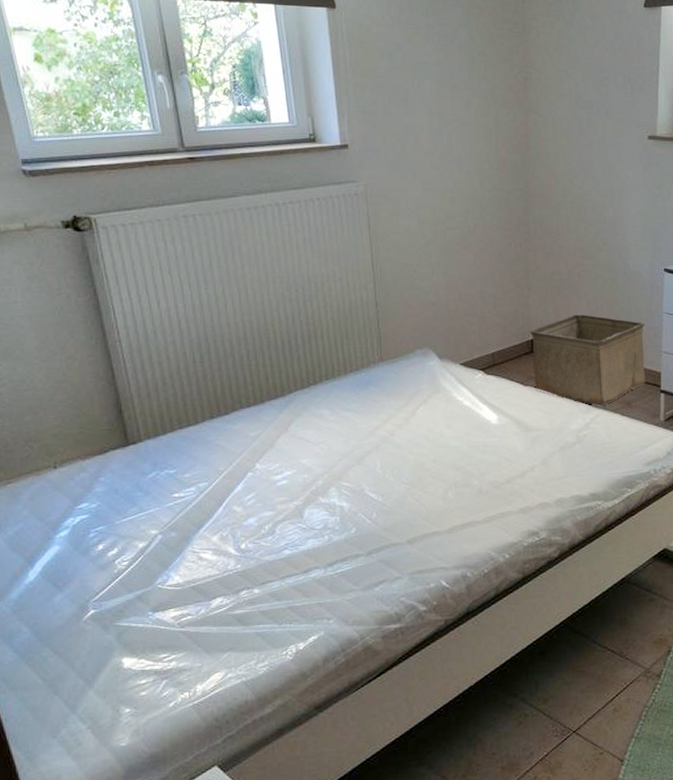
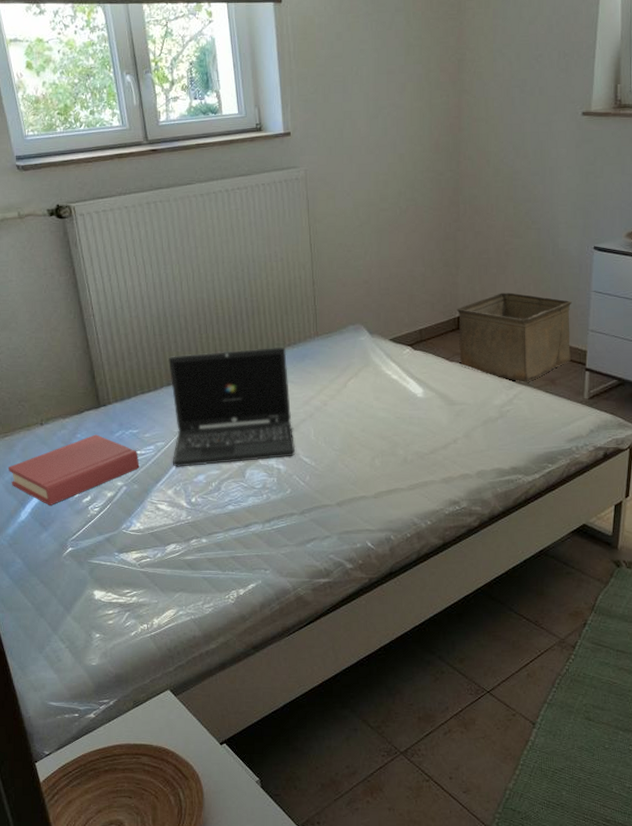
hardback book: none [11,477,178,563] -> present [8,434,140,506]
laptop: none [212,373,360,511] -> present [169,347,296,468]

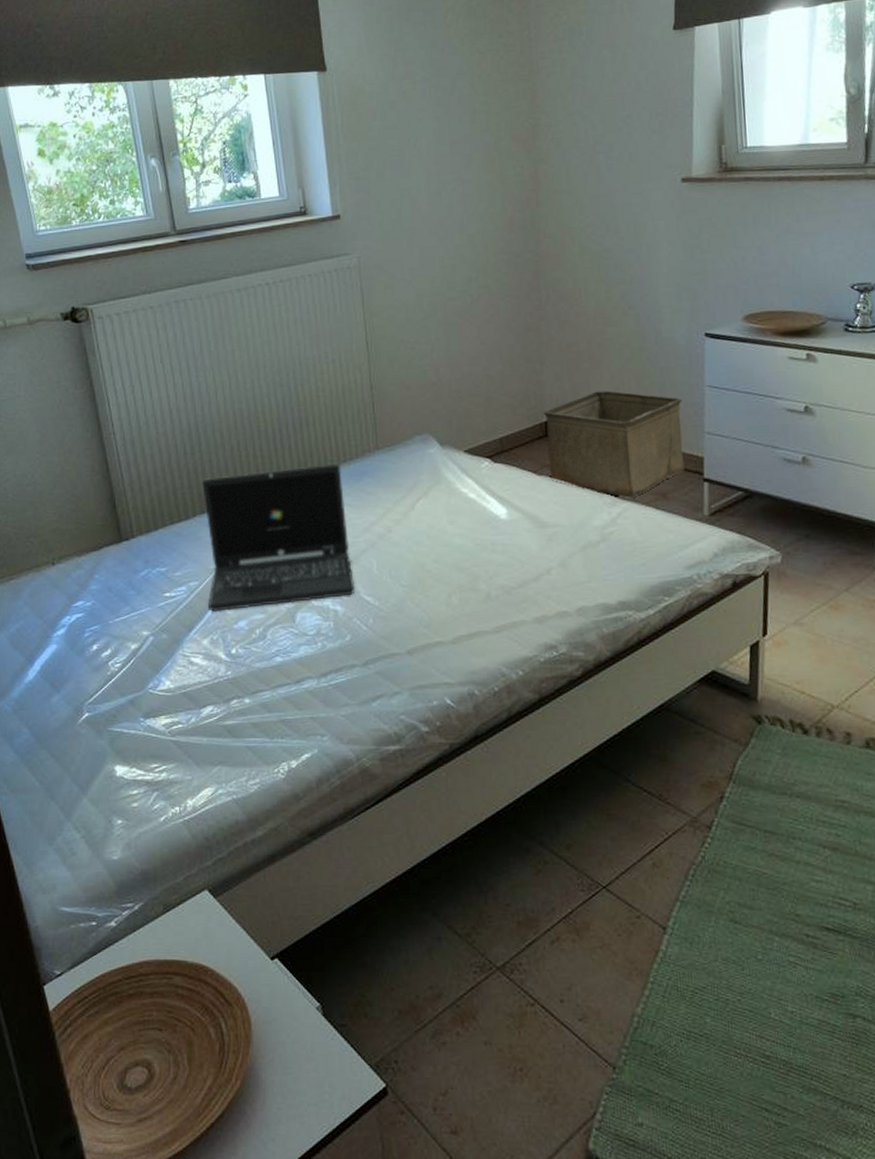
hardback book: present [8,434,140,506] -> none [13,574,169,663]

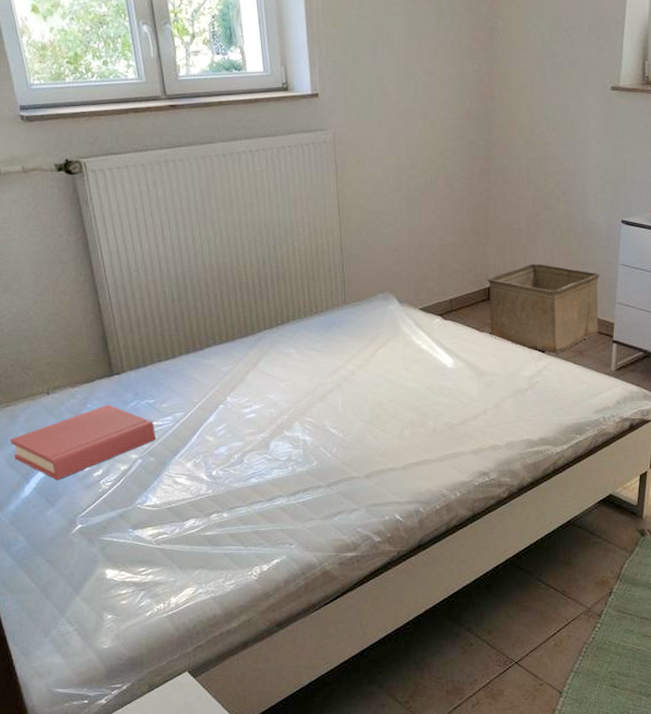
hardback book: none [13,574,169,663] -> present [9,404,156,481]
laptop: present [202,464,356,613] -> none [188,314,322,440]

